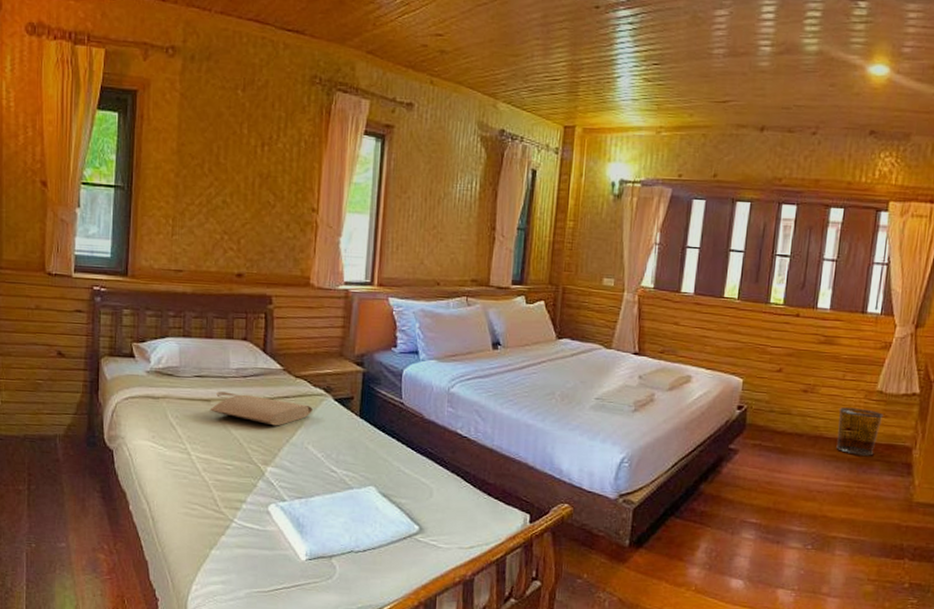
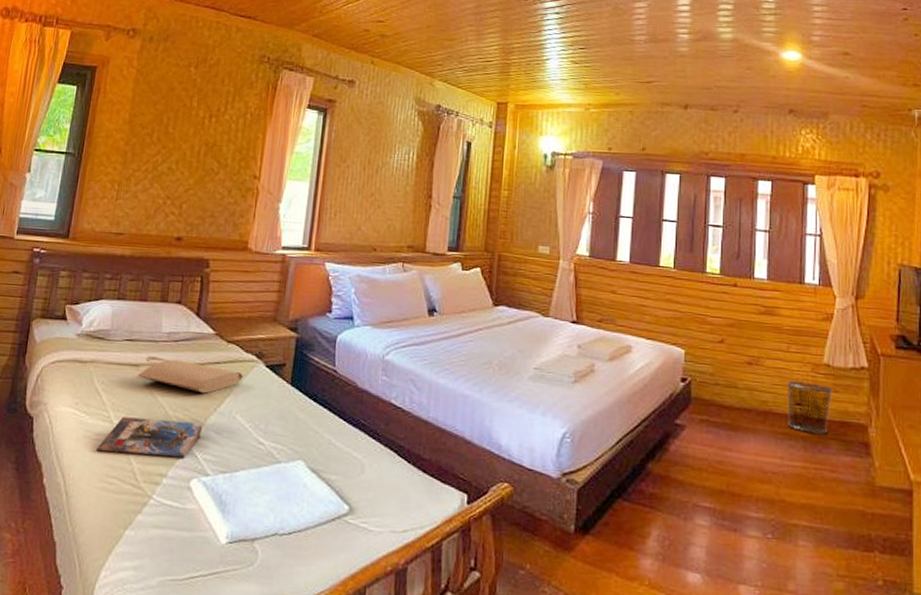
magazine: none [177,449,277,486] -> present [96,417,203,458]

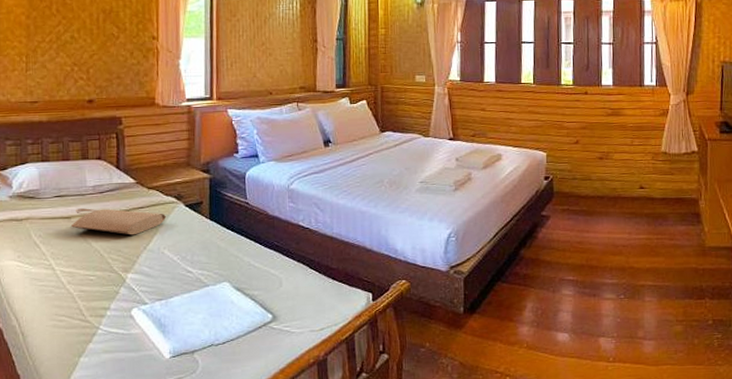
magazine: present [96,417,203,458] -> none [43,261,136,295]
waste bin: present [786,381,834,434] -> none [631,169,670,210]

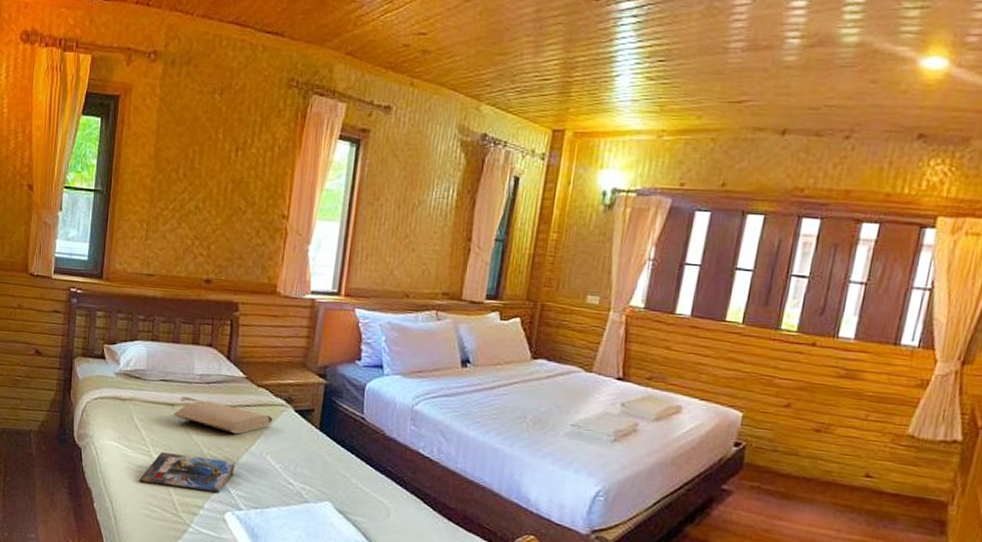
magazine: none [43,261,136,295] -> present [139,452,235,493]

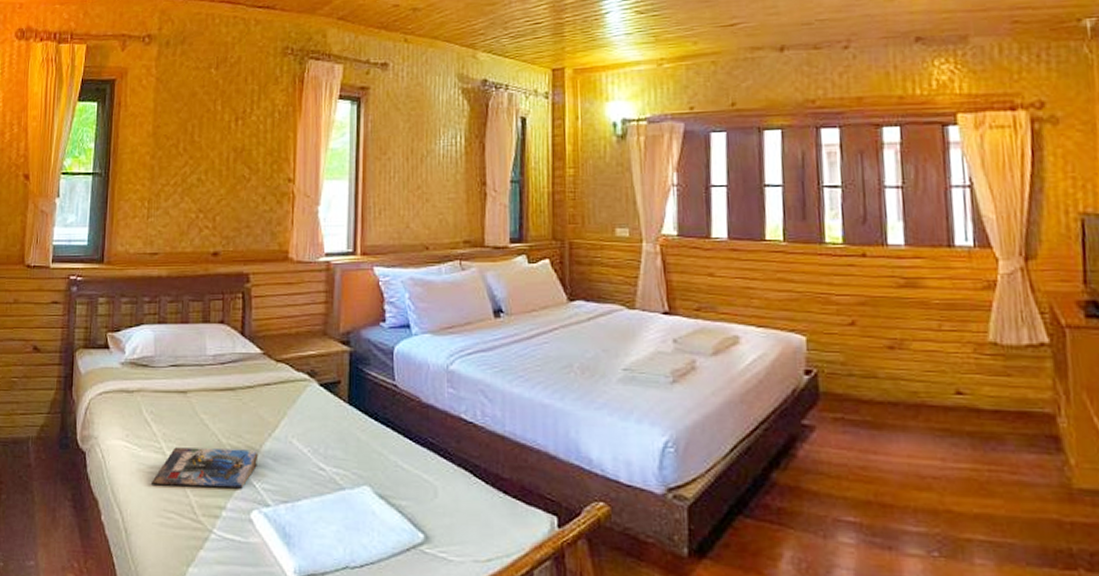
tote bag: present [173,396,274,435] -> none [186,381,297,418]

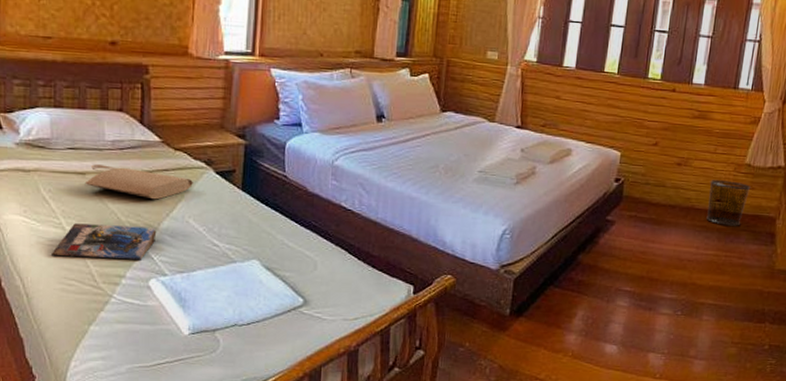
tote bag: none [186,381,297,418] -> present [84,164,194,200]
waste bin: none [941,366,1006,428] -> present [706,180,751,226]

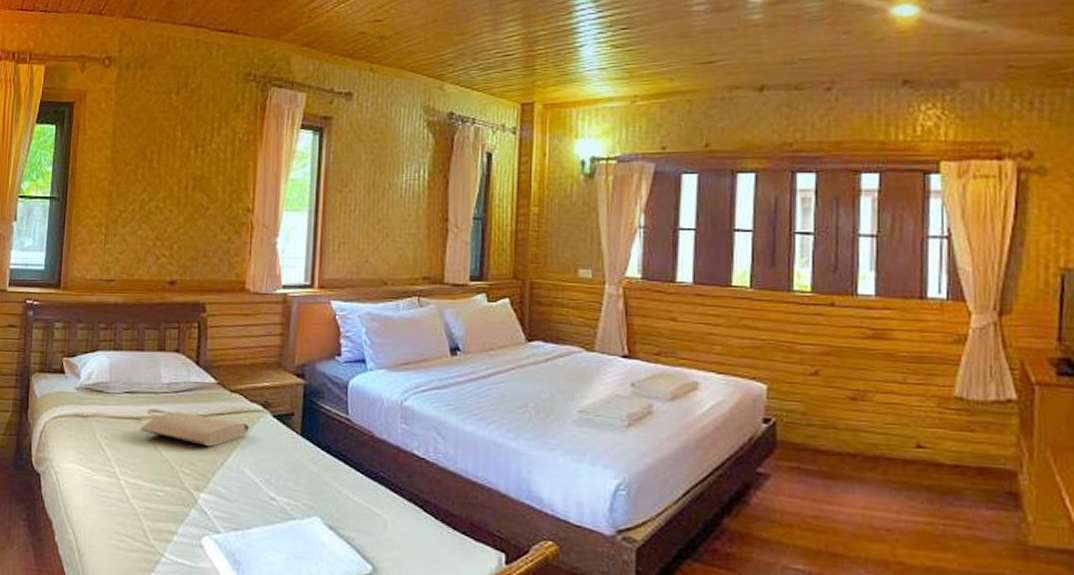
magazine: present [52,223,157,261] -> none [105,472,211,515]
waste bin: present [706,180,751,226] -> none [903,419,969,483]

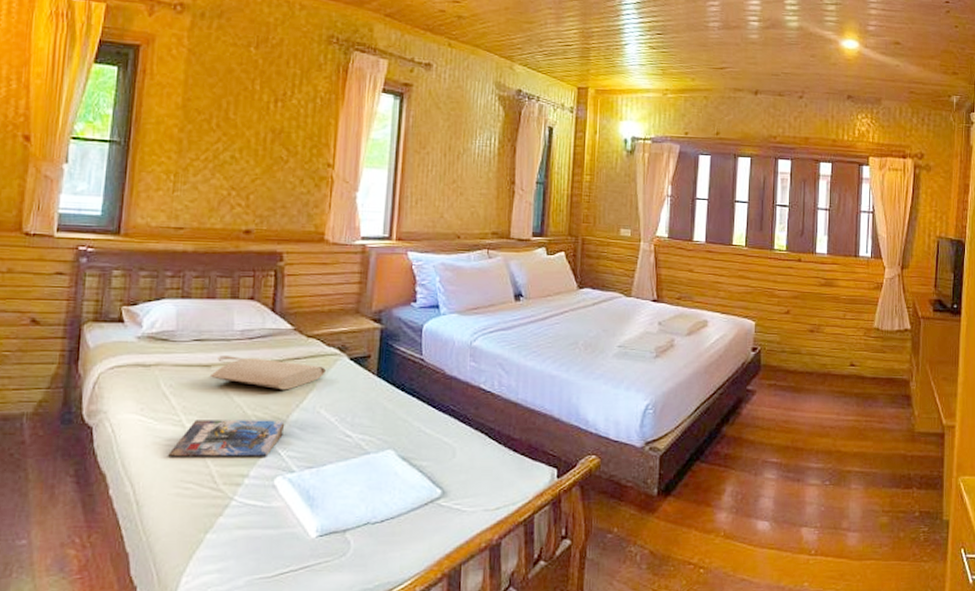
magazine: none [105,472,211,515] -> present [168,420,285,457]

